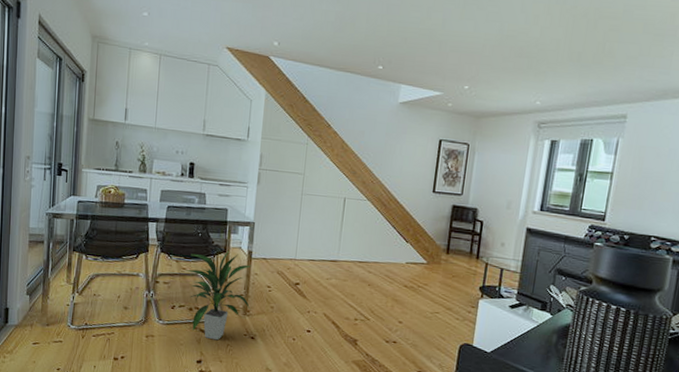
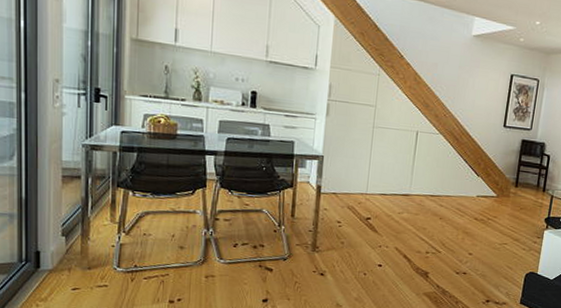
indoor plant: present [186,249,252,341] -> none [249,184,321,278]

